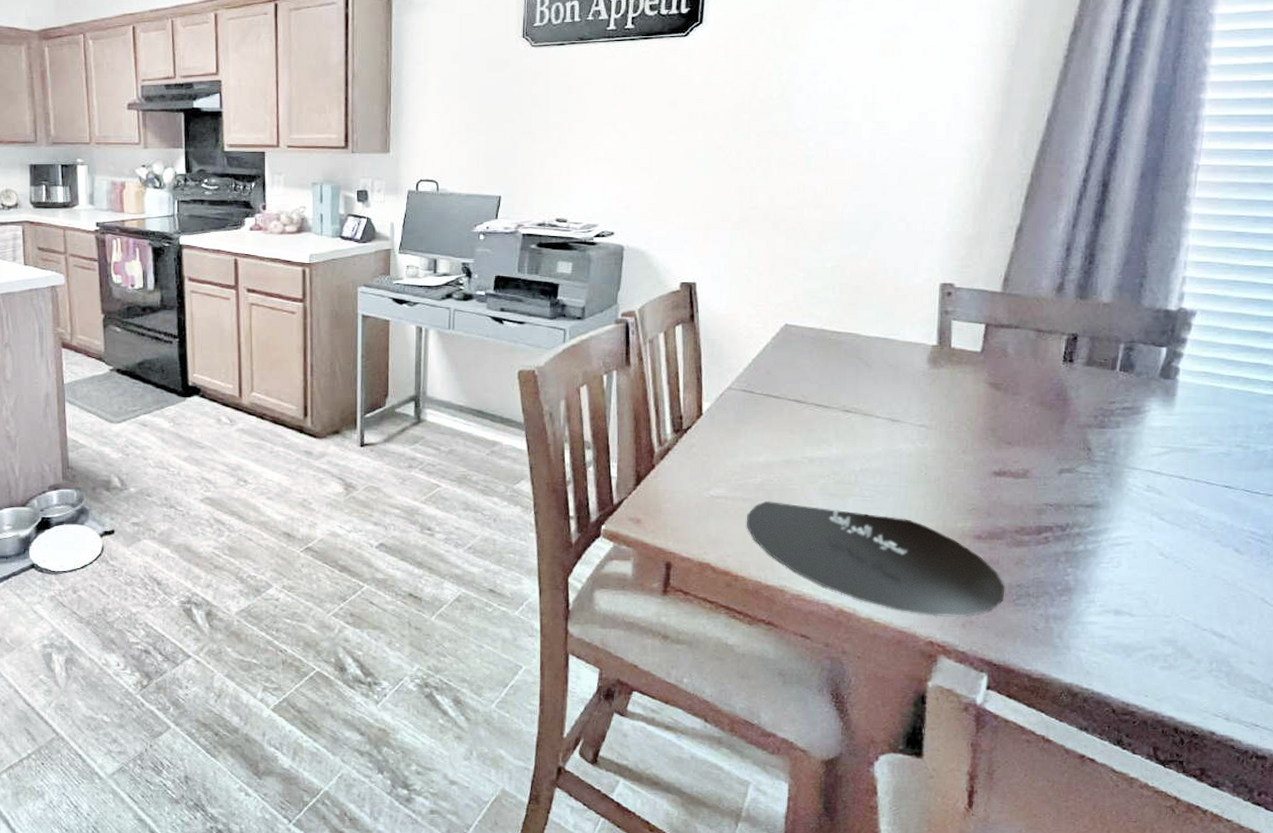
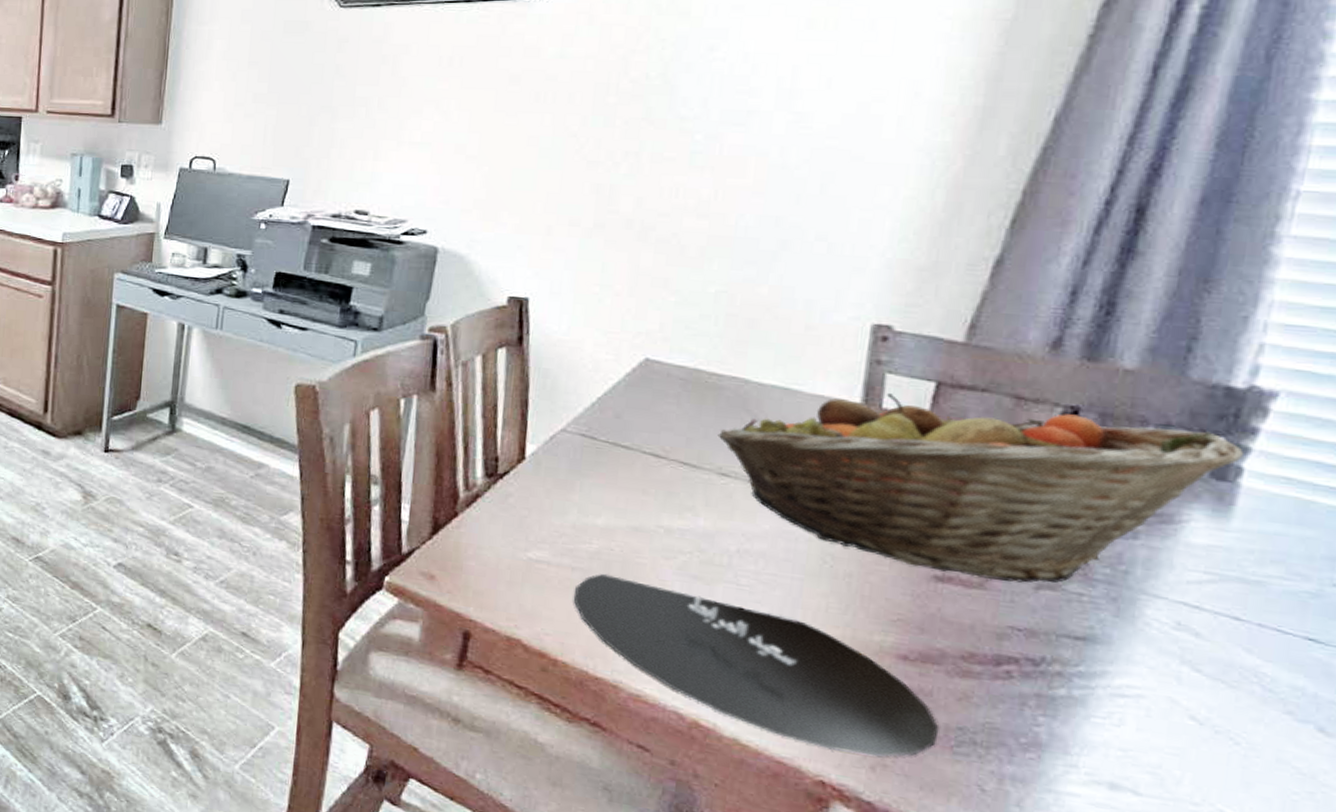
fruit basket: none [841,336,1179,470] -> present [717,393,1244,583]

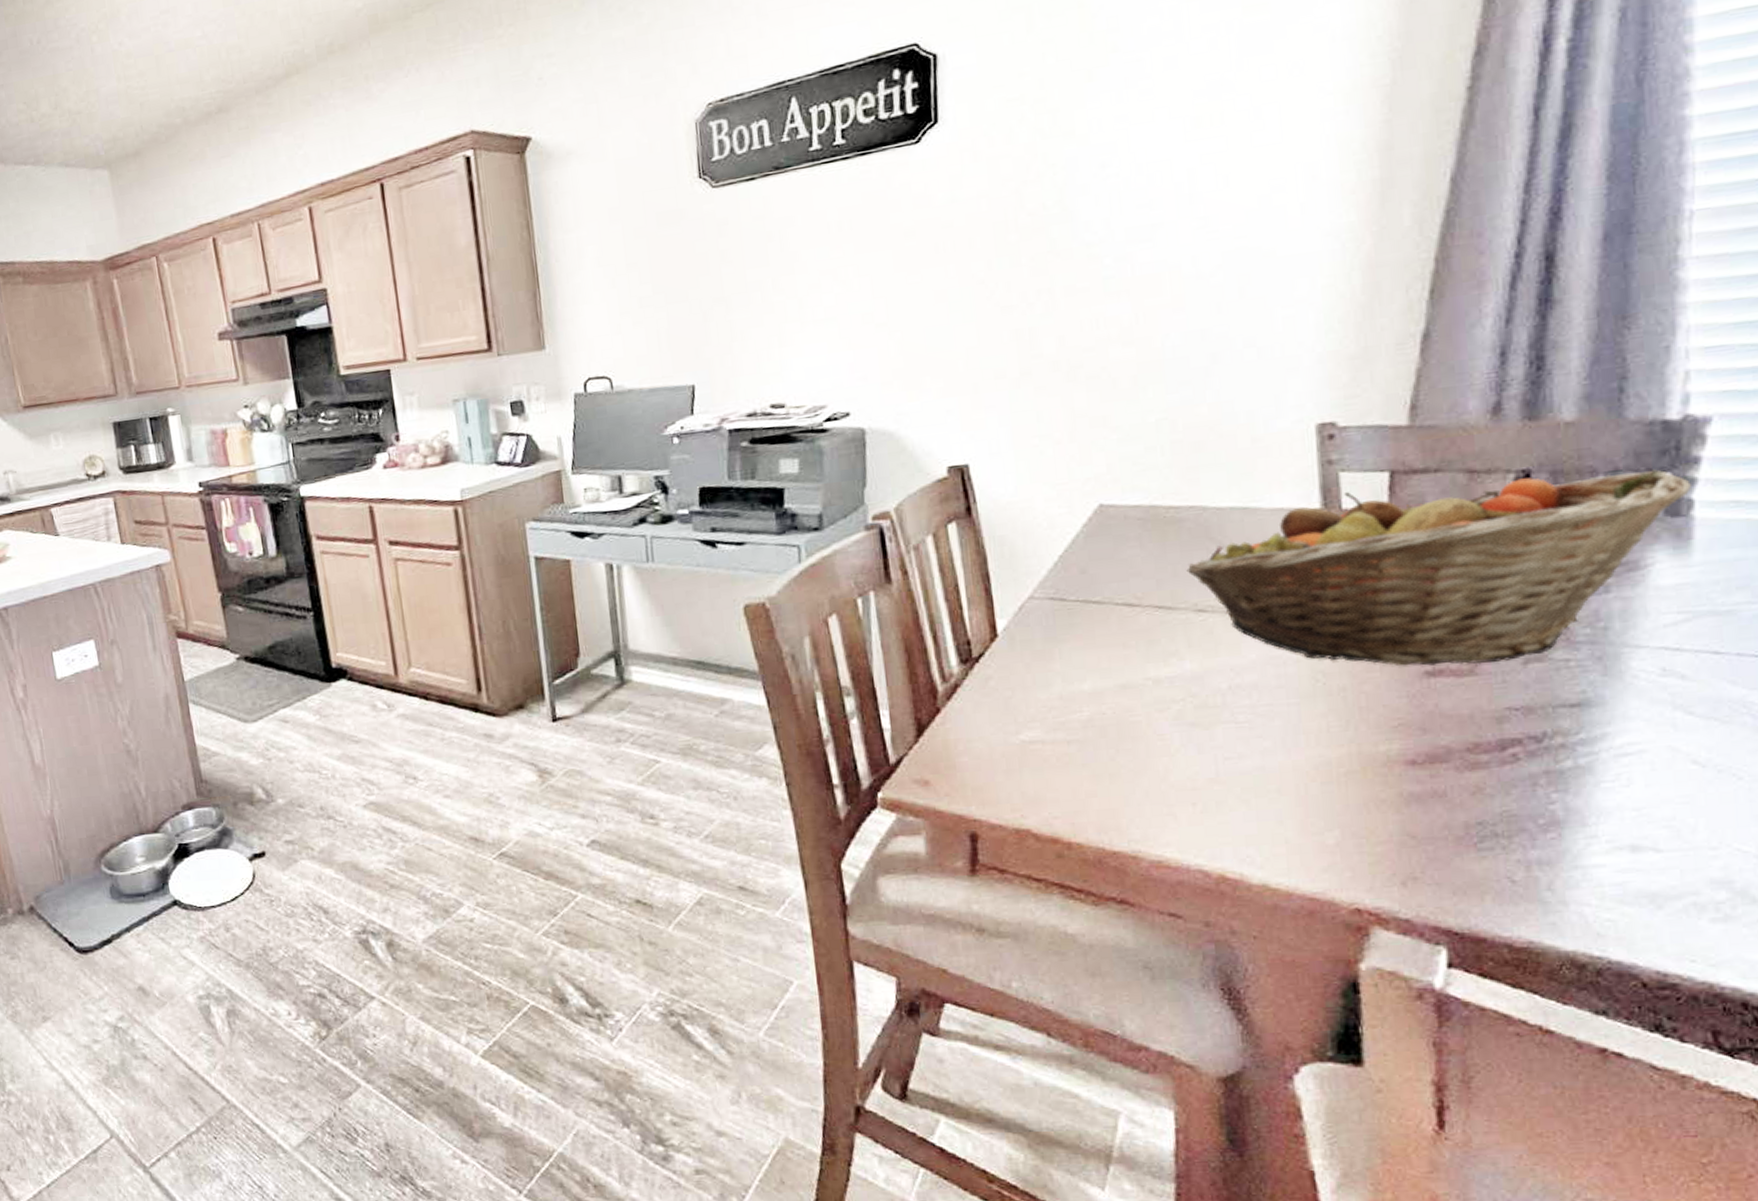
plate: present [574,574,939,757] -> none [1075,740,1460,874]

